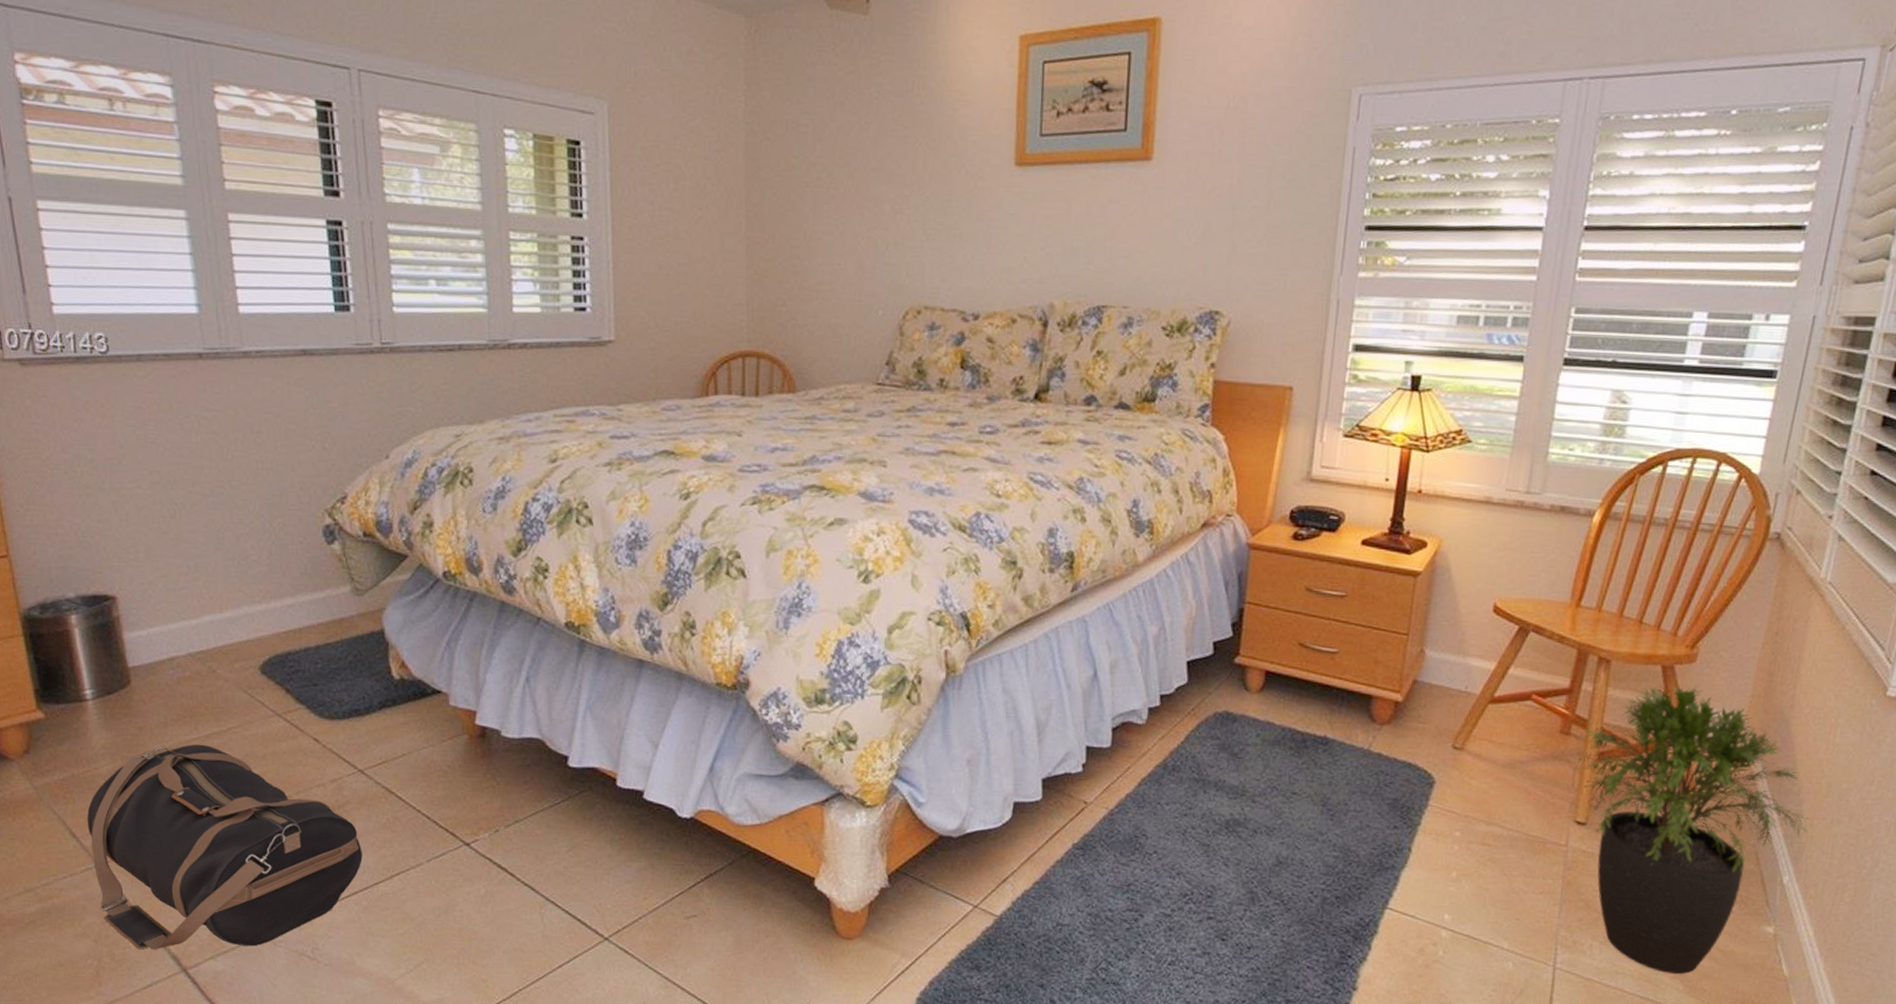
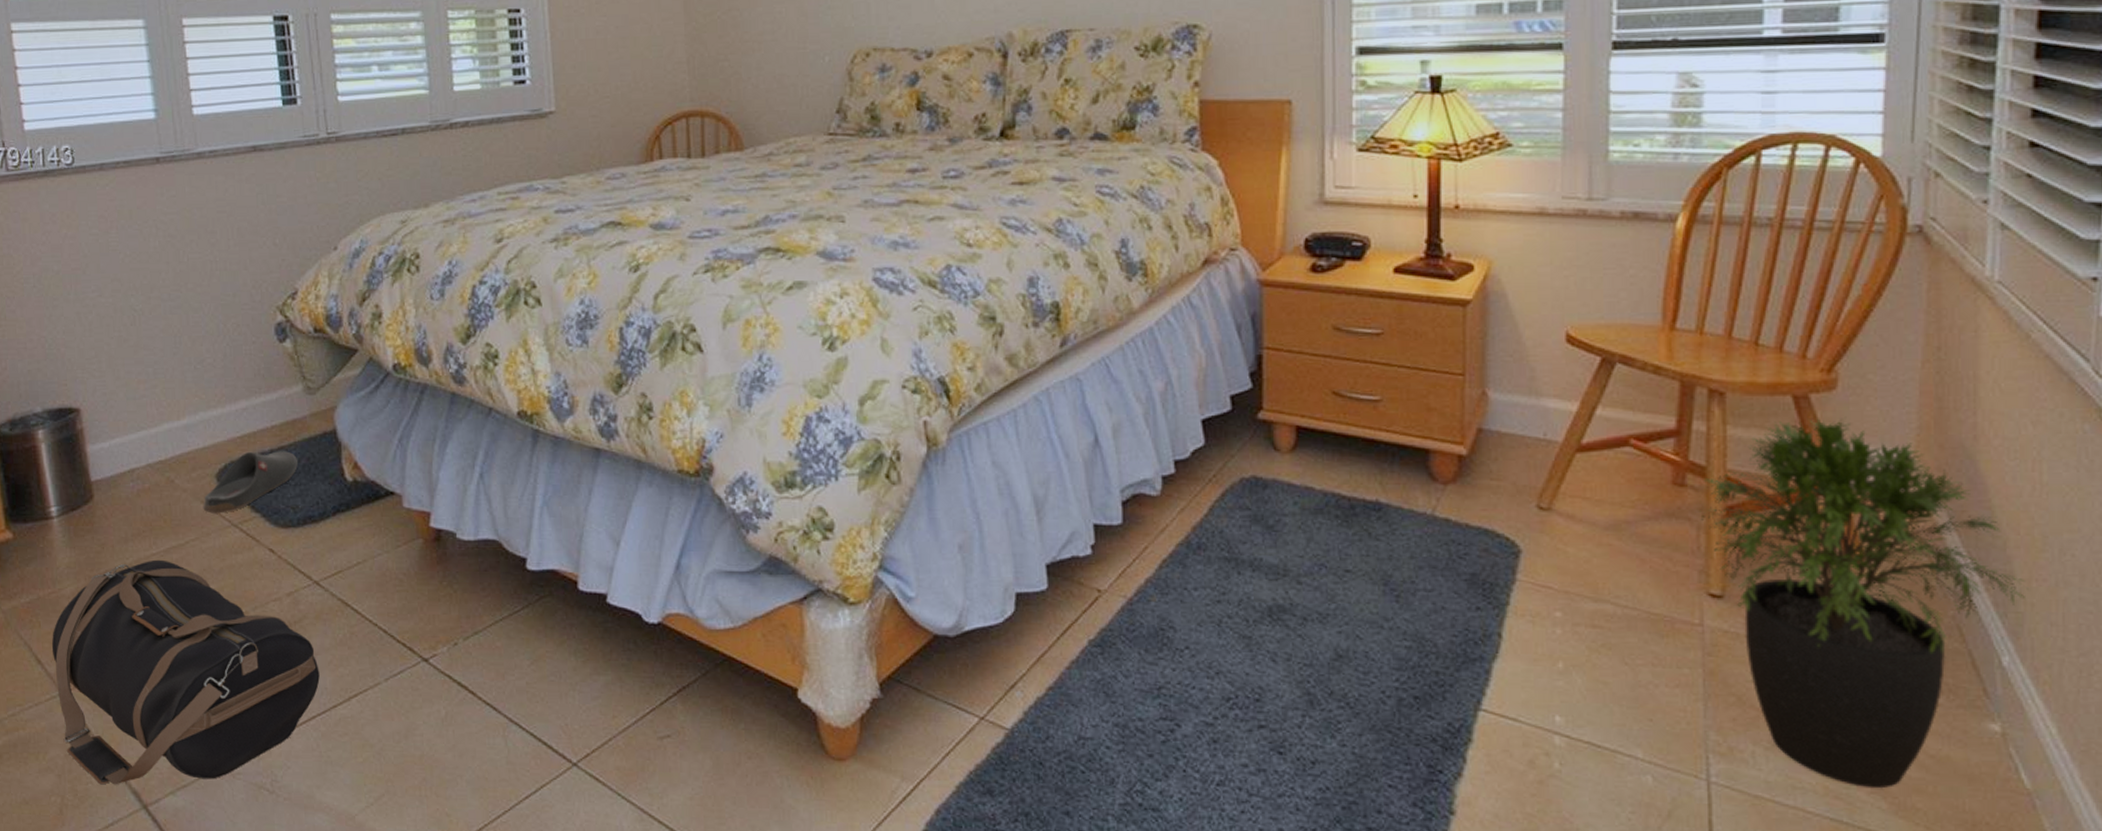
slipper: none [246,647,344,704] -> present [203,451,298,514]

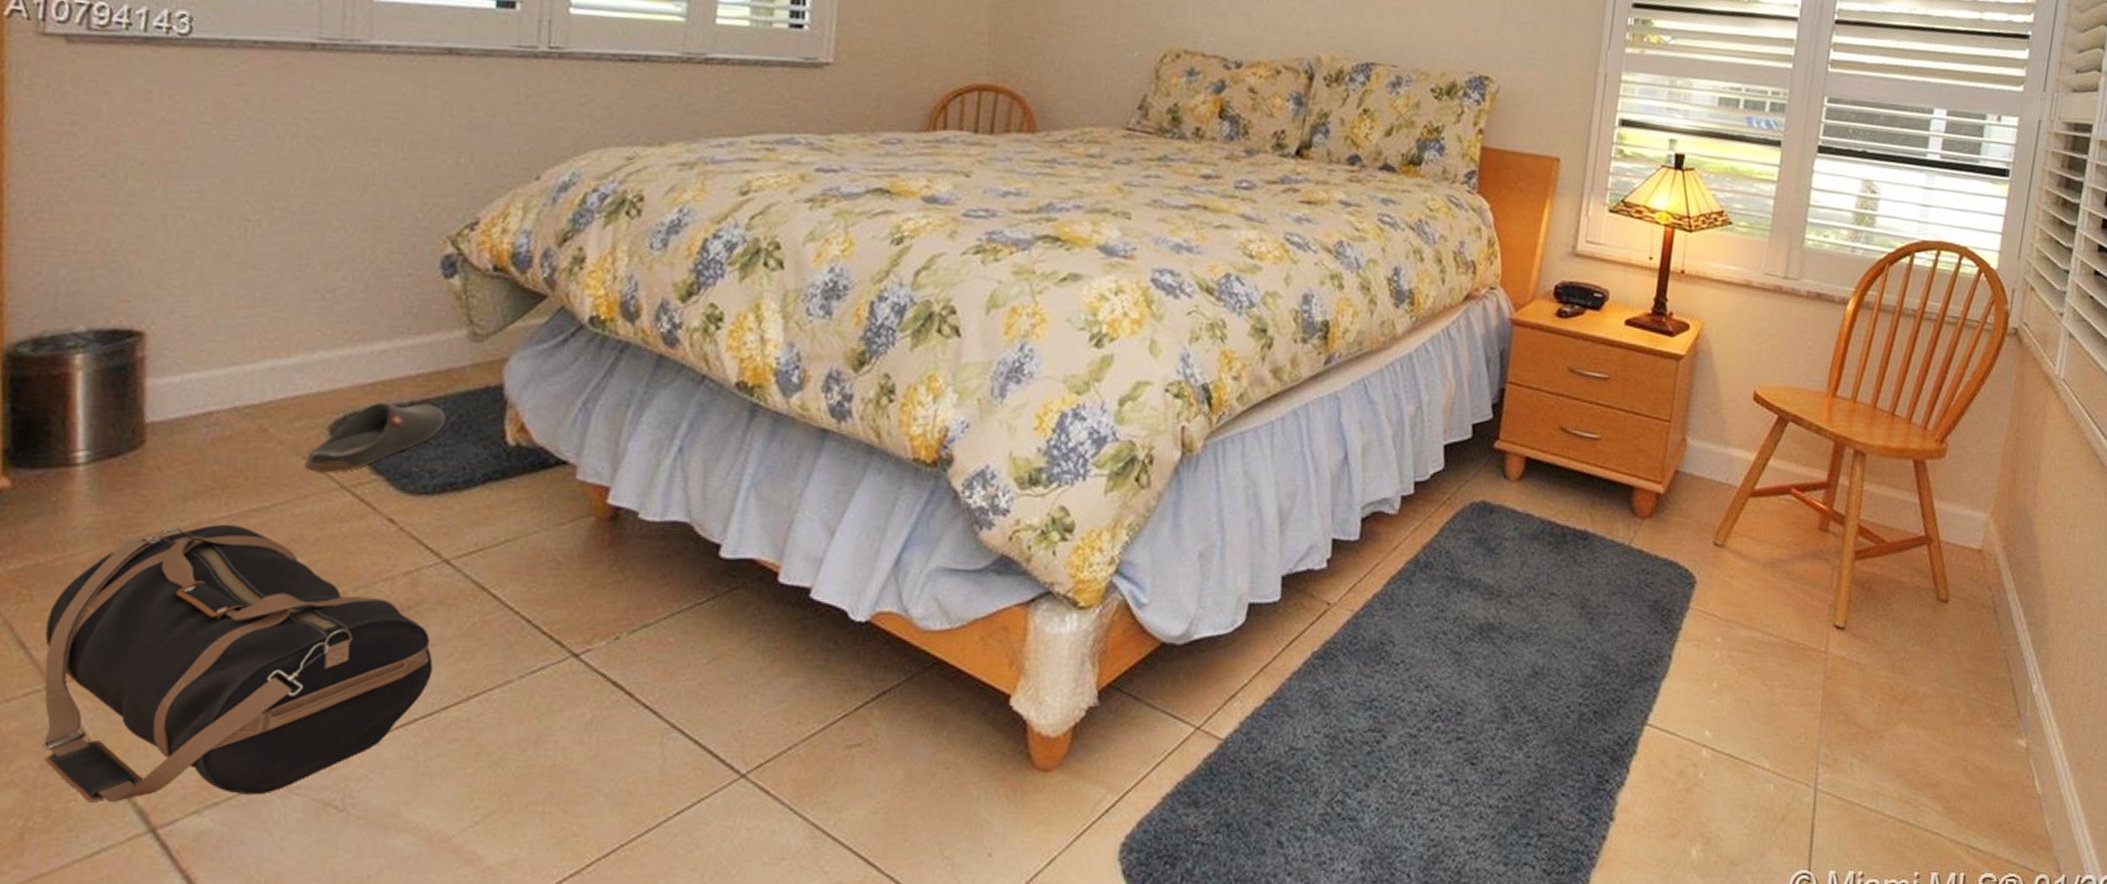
potted plant: present [1700,416,2028,787] -> none [1835,480,2056,793]

